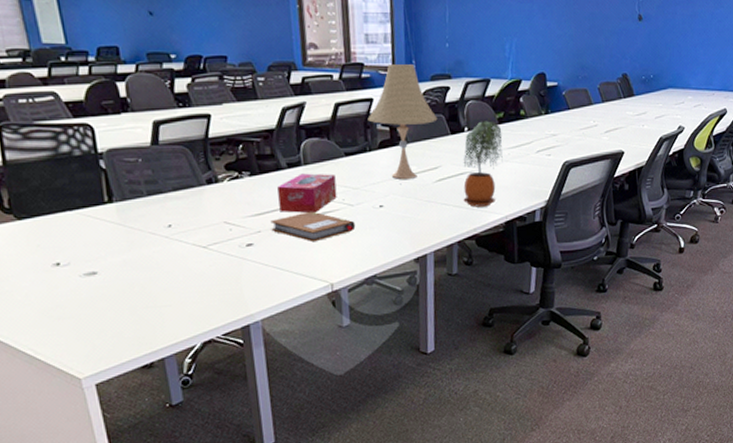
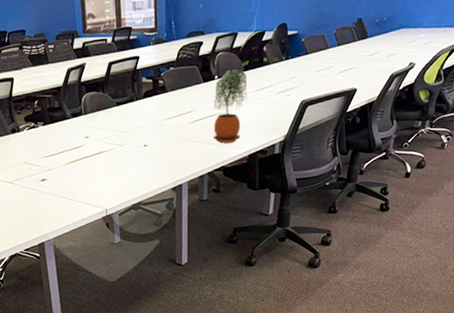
notebook: present [270,211,356,242] -> none [59,151,125,177]
tissue box: present [277,173,337,214] -> none [64,120,110,154]
desk lamp: present [367,64,438,179] -> none [135,25,192,123]

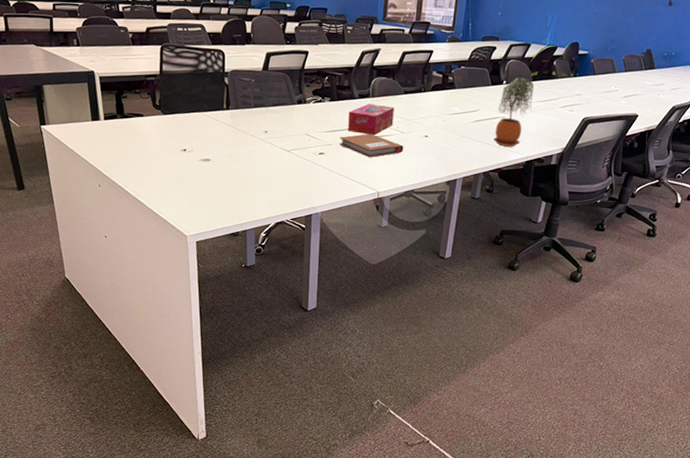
notebook: none [59,151,125,177] -> present [339,133,404,158]
tissue box: none [64,120,110,154] -> present [348,103,394,136]

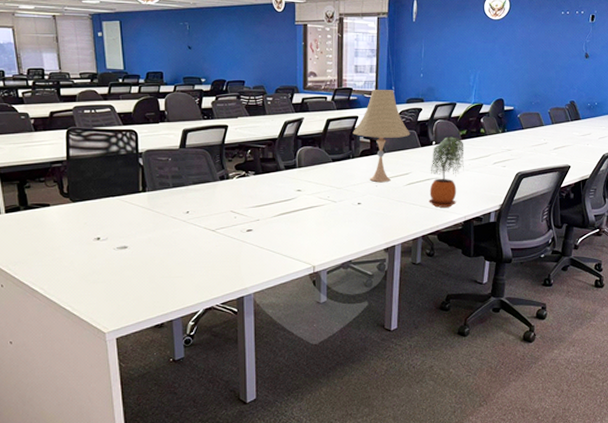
notebook: present [339,133,404,158] -> none [268,205,337,231]
tissue box: present [348,103,394,136] -> none [276,174,323,207]
desk lamp: none [426,25,483,117] -> present [353,90,410,182]

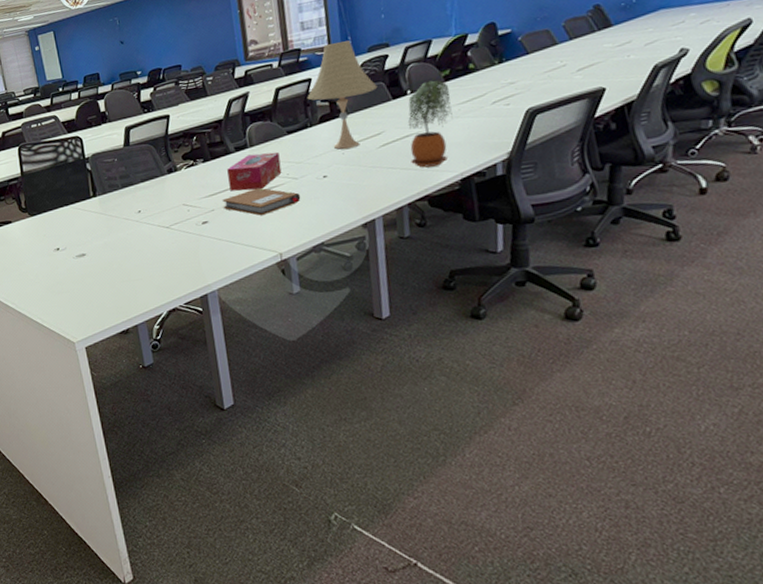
notebook: none [268,205,337,231] -> present [222,187,301,216]
tissue box: none [276,174,323,207] -> present [227,152,282,191]

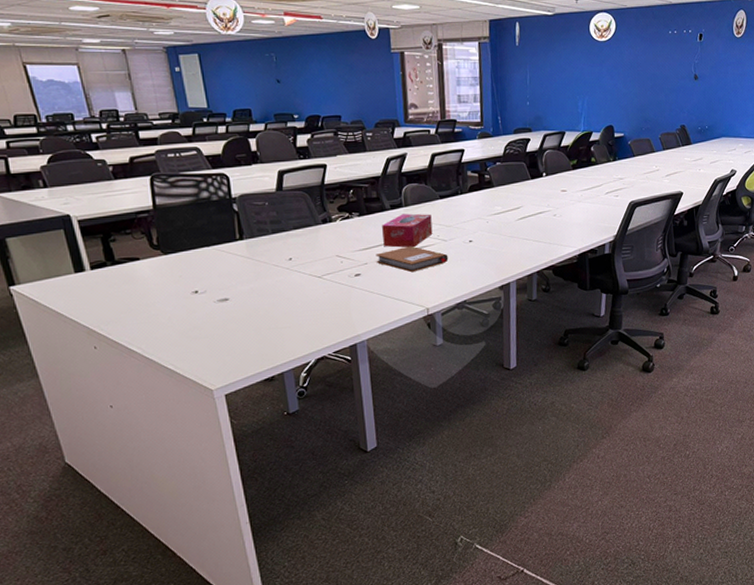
desk lamp: present [307,40,378,150] -> none [459,120,520,218]
potted plant: present [408,79,453,168] -> none [541,167,576,242]

